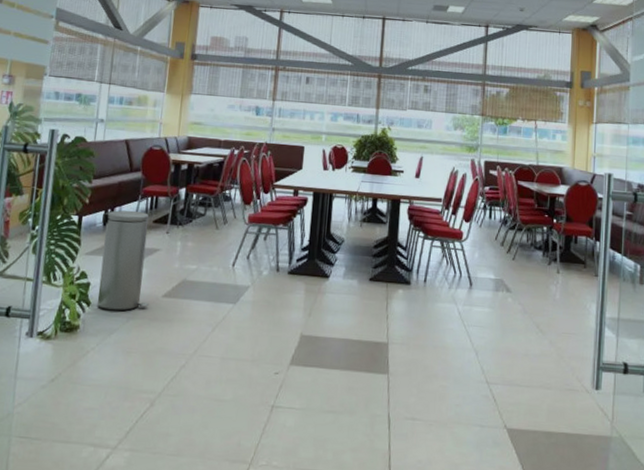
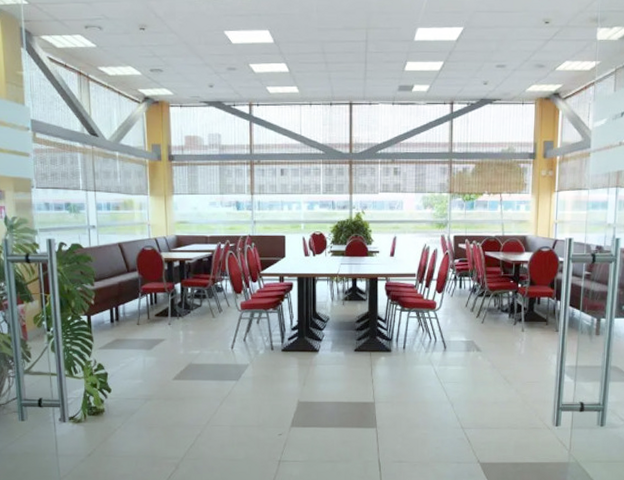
pedal bin: present [97,210,150,312] -> none [109,308,162,396]

